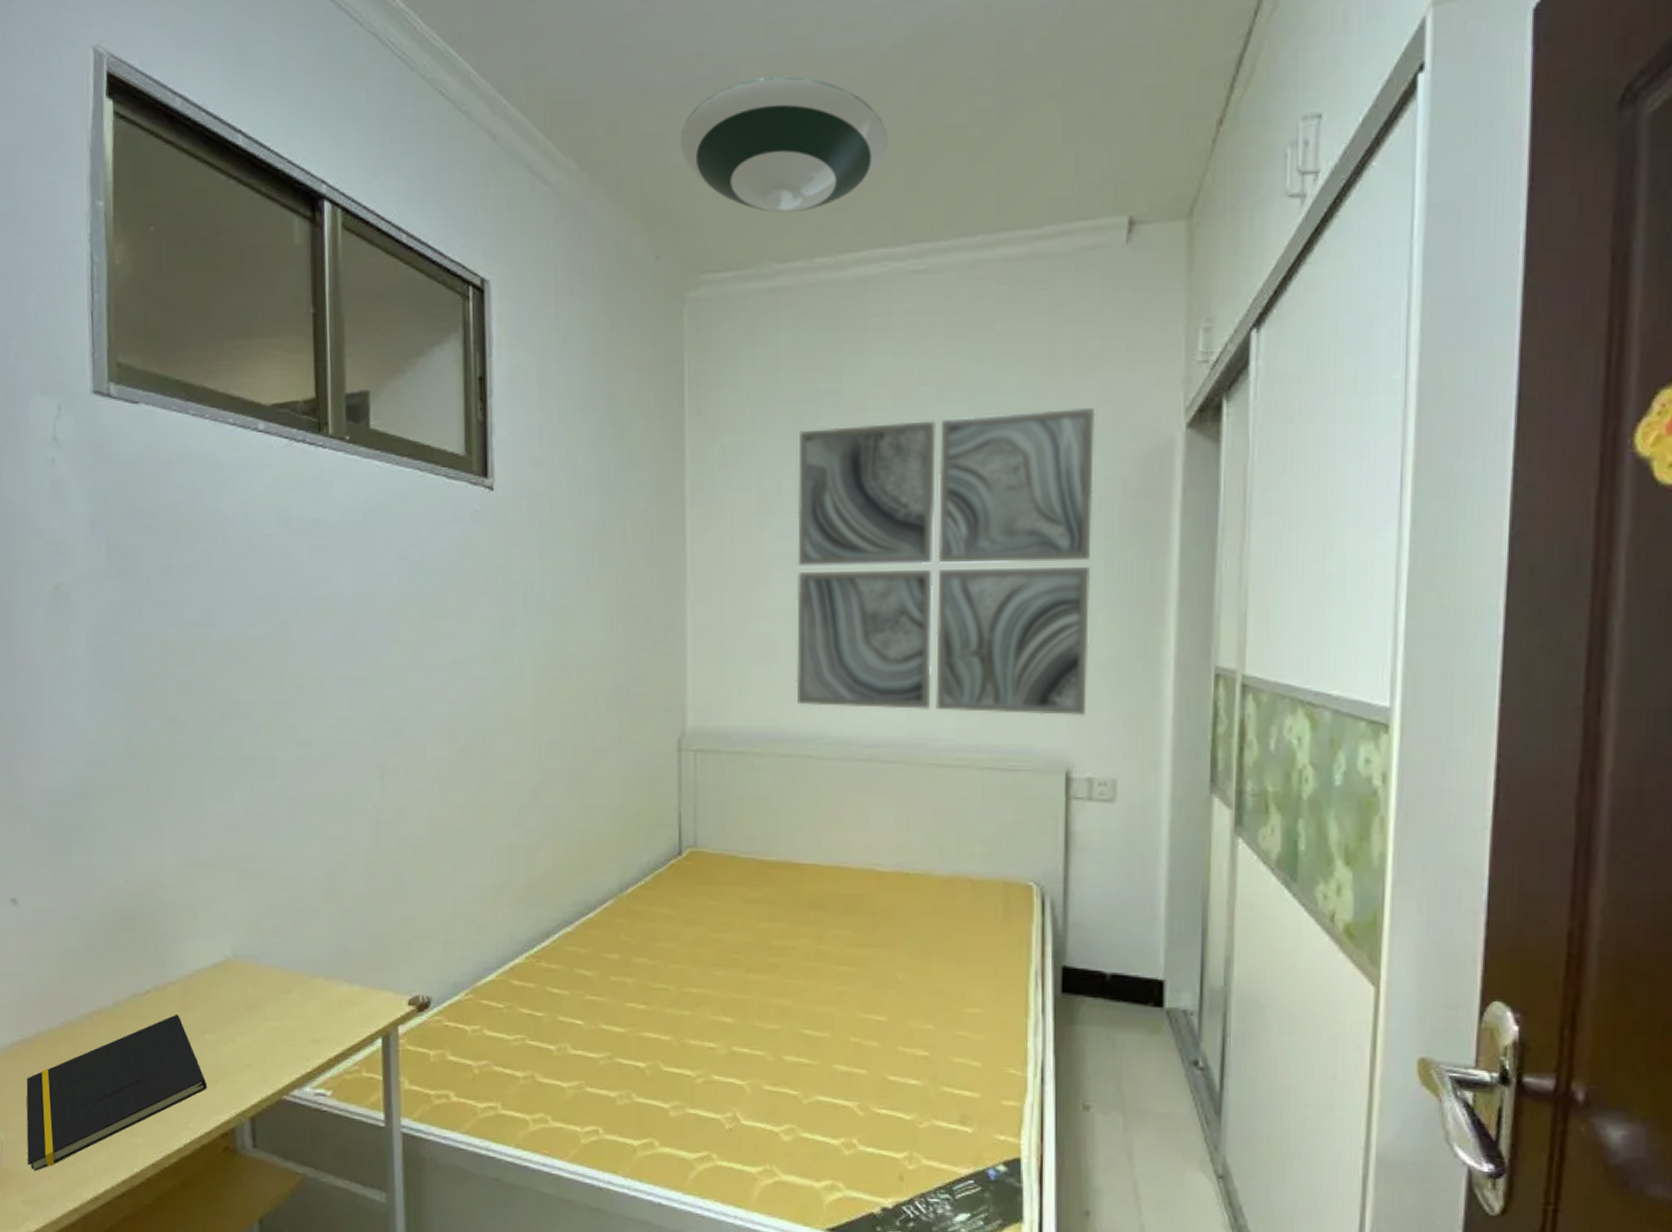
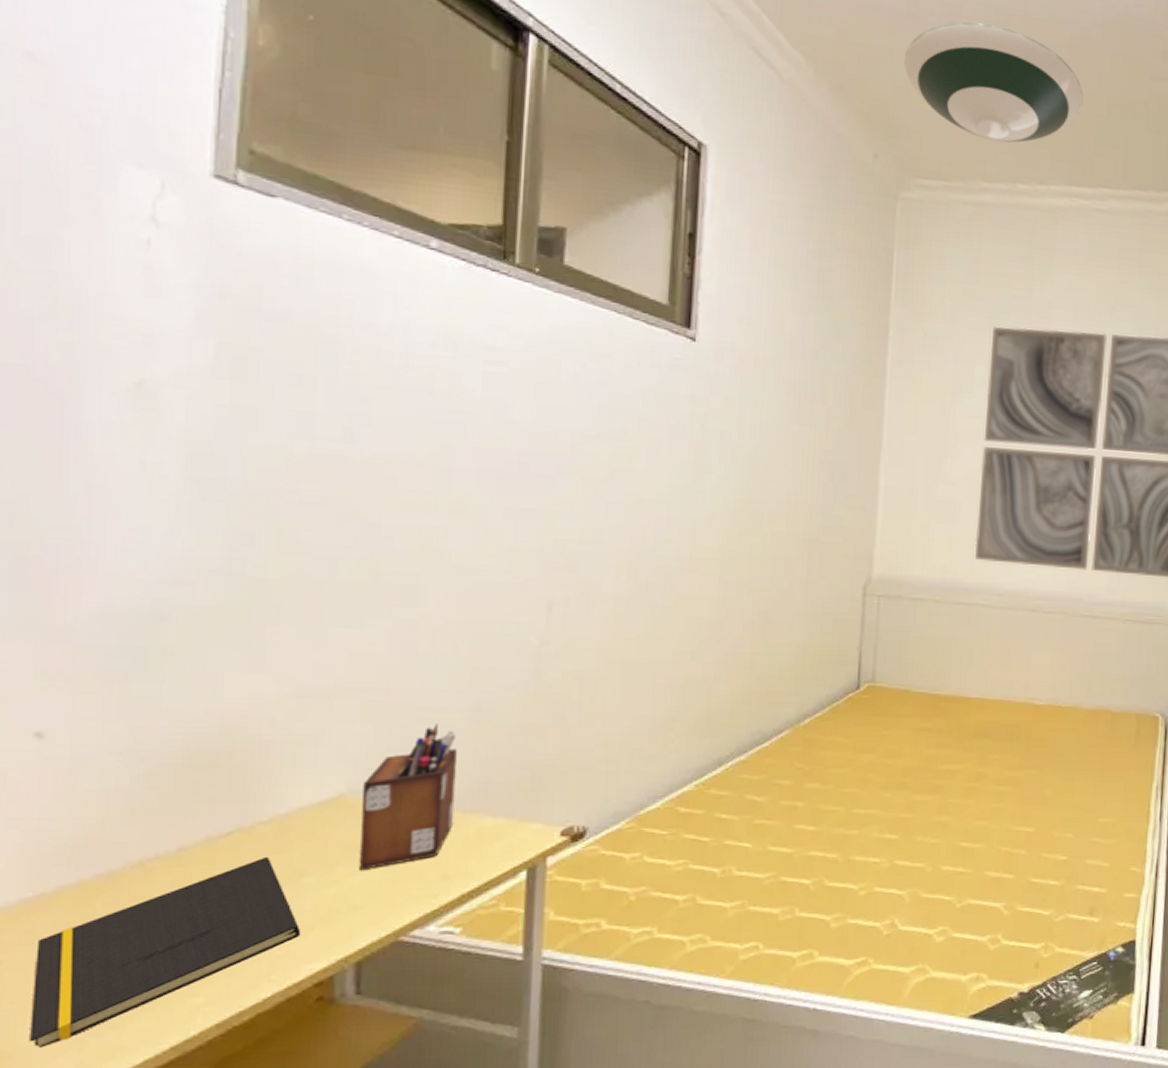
desk organizer: none [244,892,318,1030] -> present [358,724,457,869]

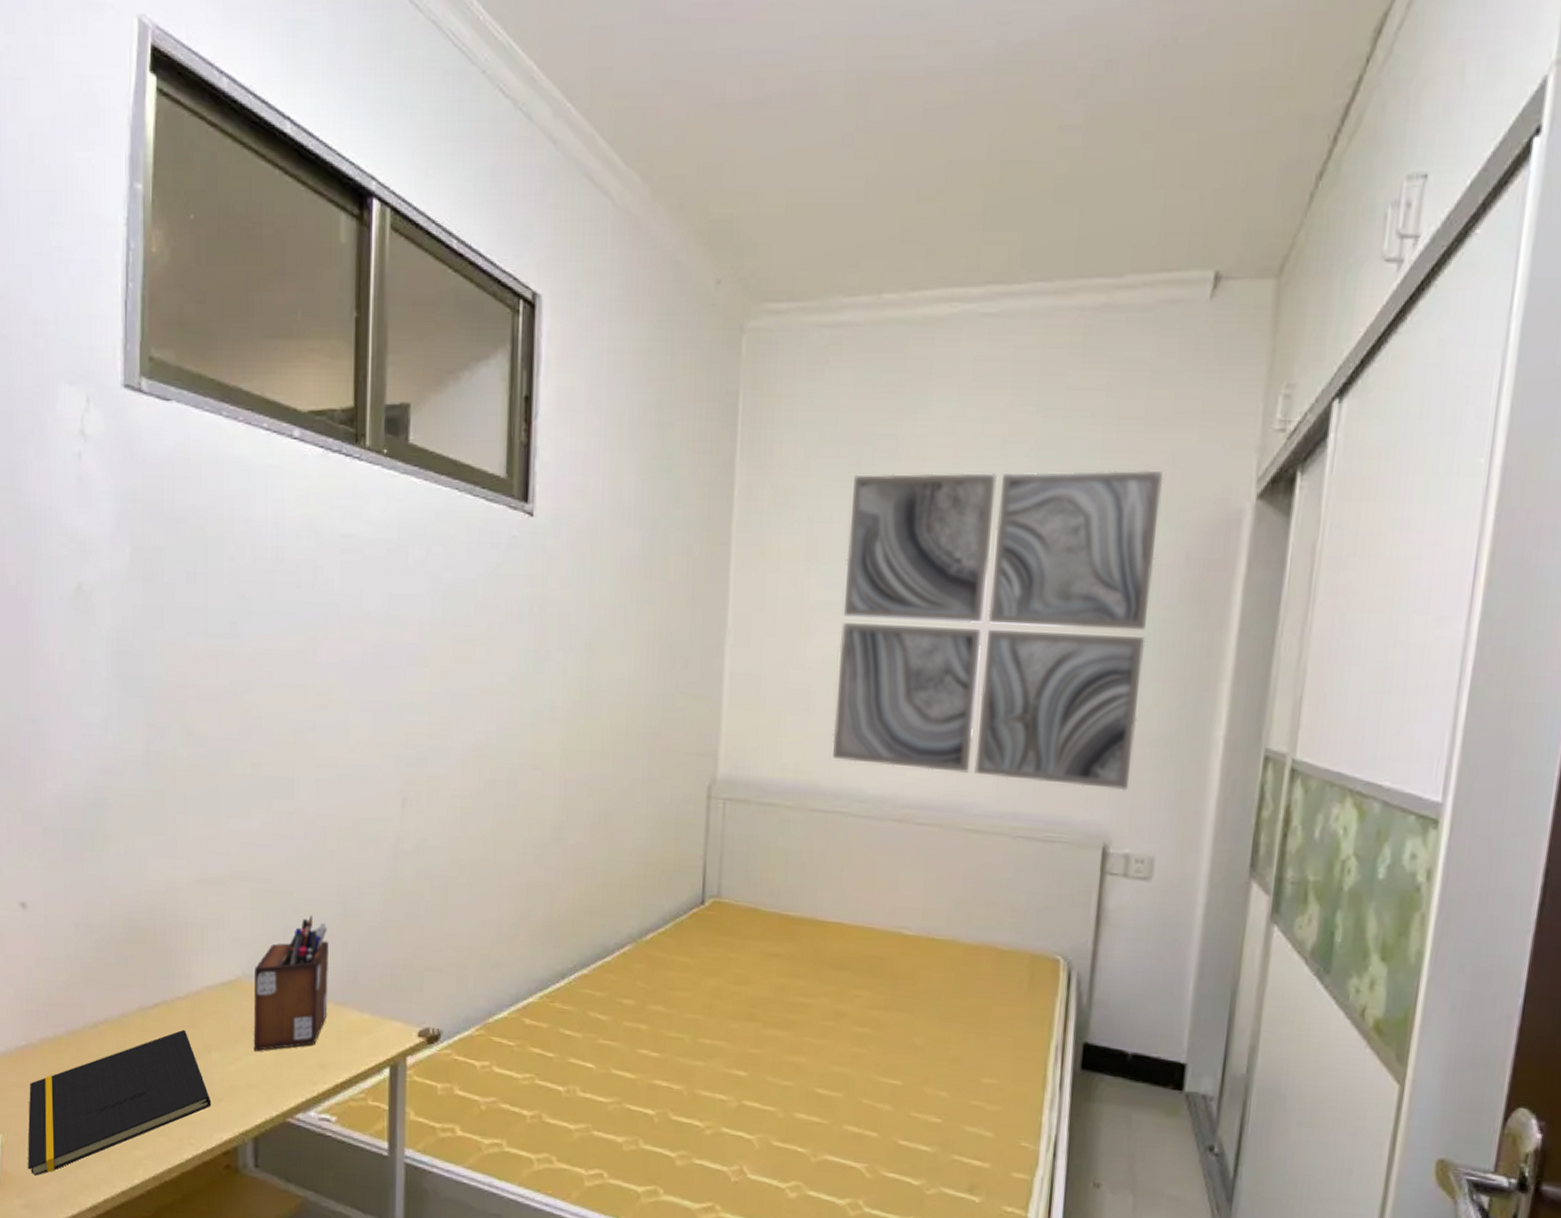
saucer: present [904,21,1083,143] -> none [750,96,968,242]

